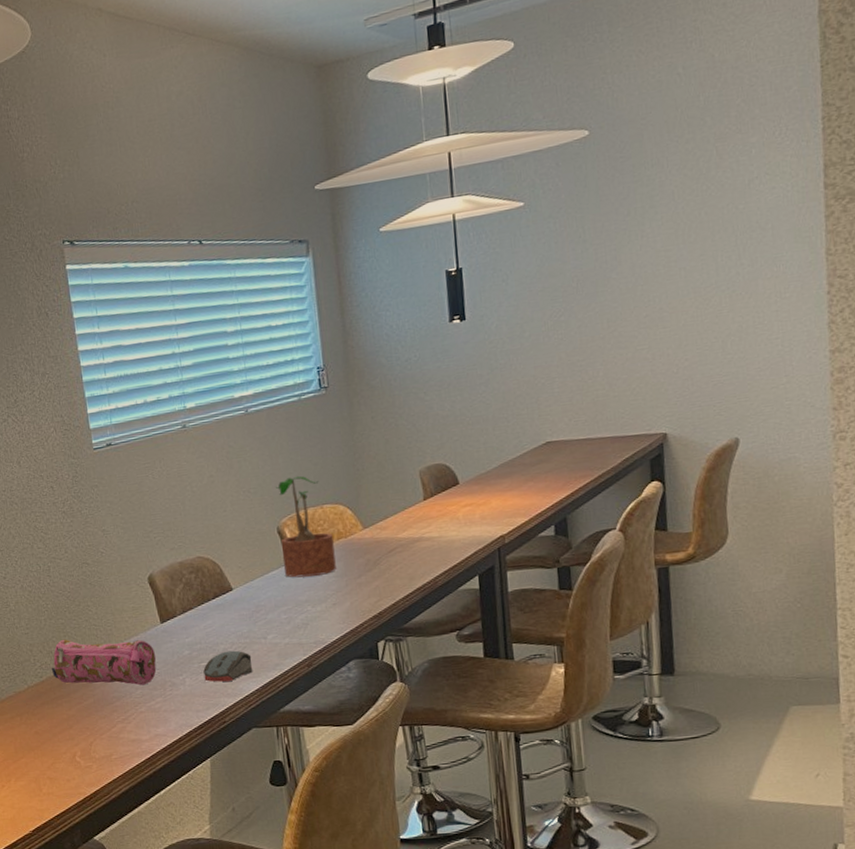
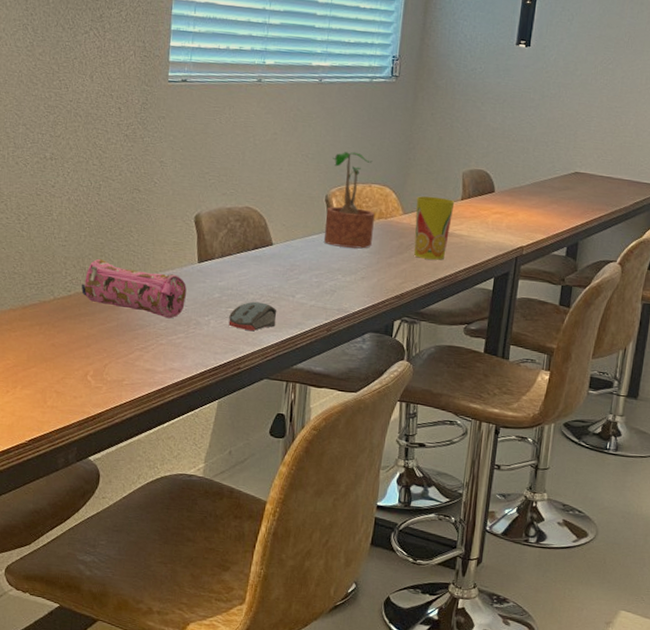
cup: none [374,502,419,571] -> present [414,196,455,260]

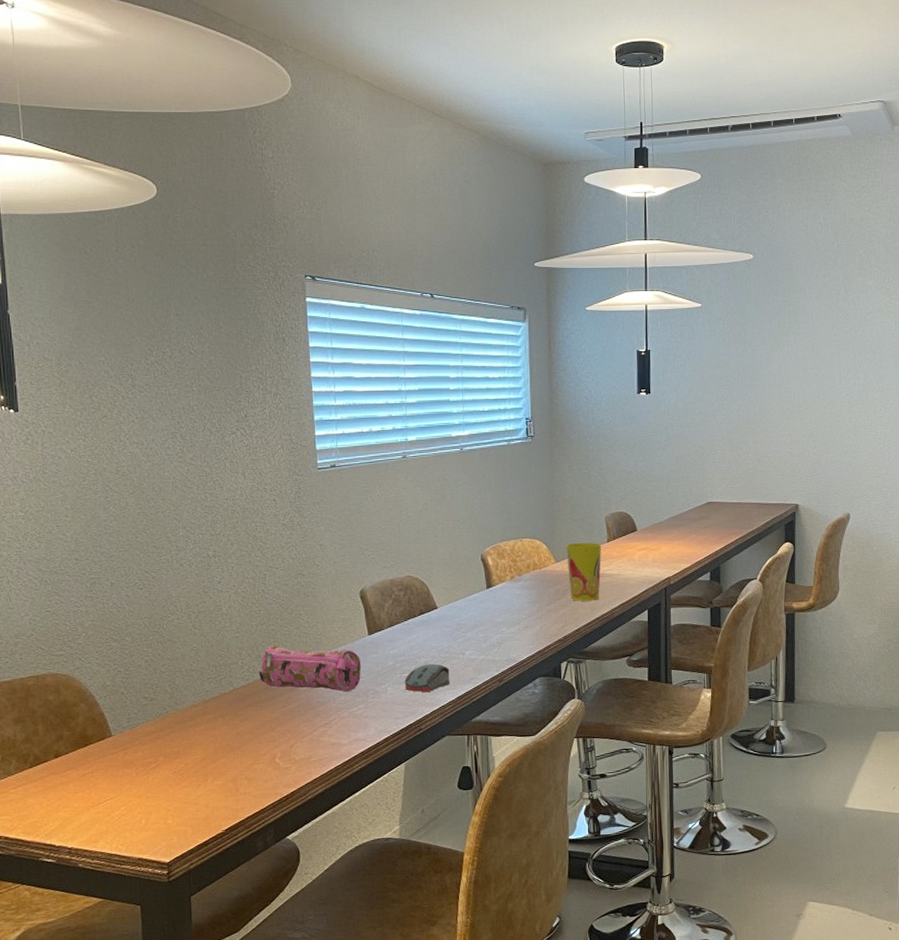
potted plant: present [323,151,375,249] -> none [483,511,530,601]

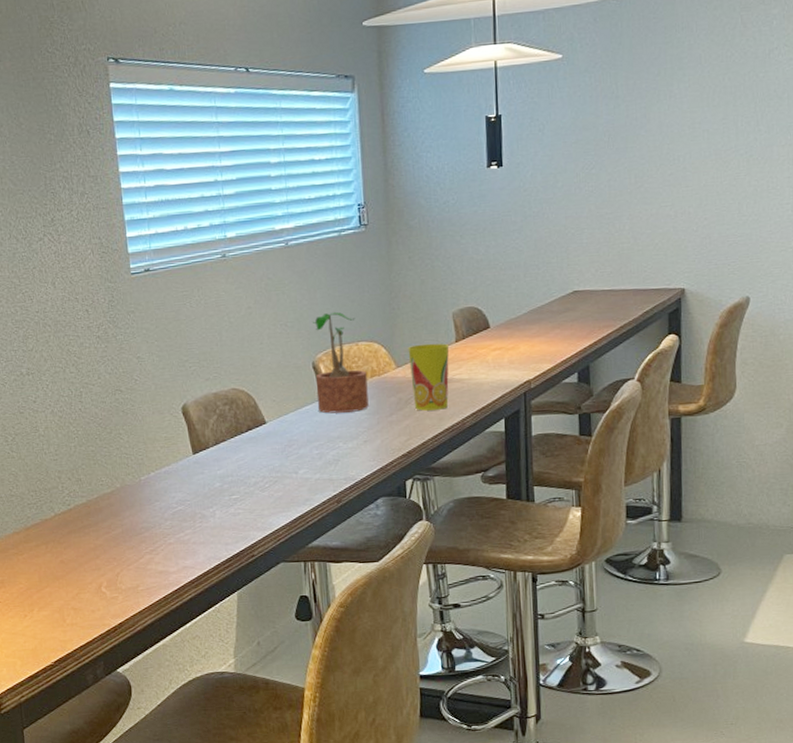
pencil case: present [258,644,361,692] -> none [79,467,187,517]
computer mouse: present [405,663,450,693] -> none [234,484,283,516]
potted plant: none [483,511,530,601] -> present [313,311,369,414]

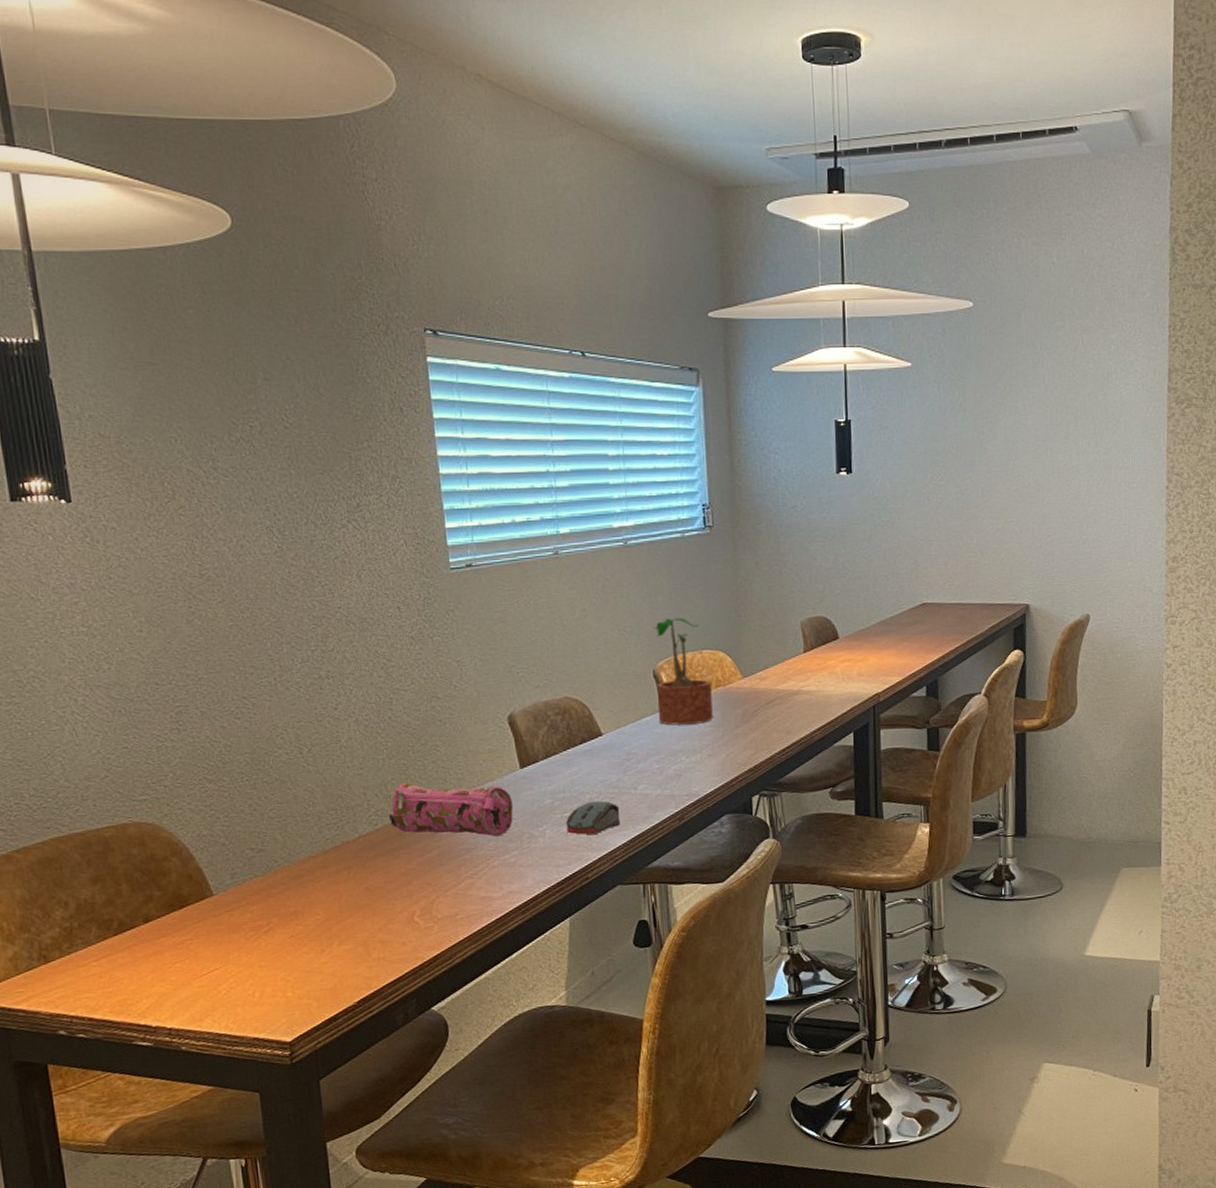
pencil case: none [79,467,187,517] -> present [388,782,513,837]
computer mouse: none [234,484,283,516] -> present [566,800,621,835]
cup: present [408,343,450,411] -> none [754,653,798,724]

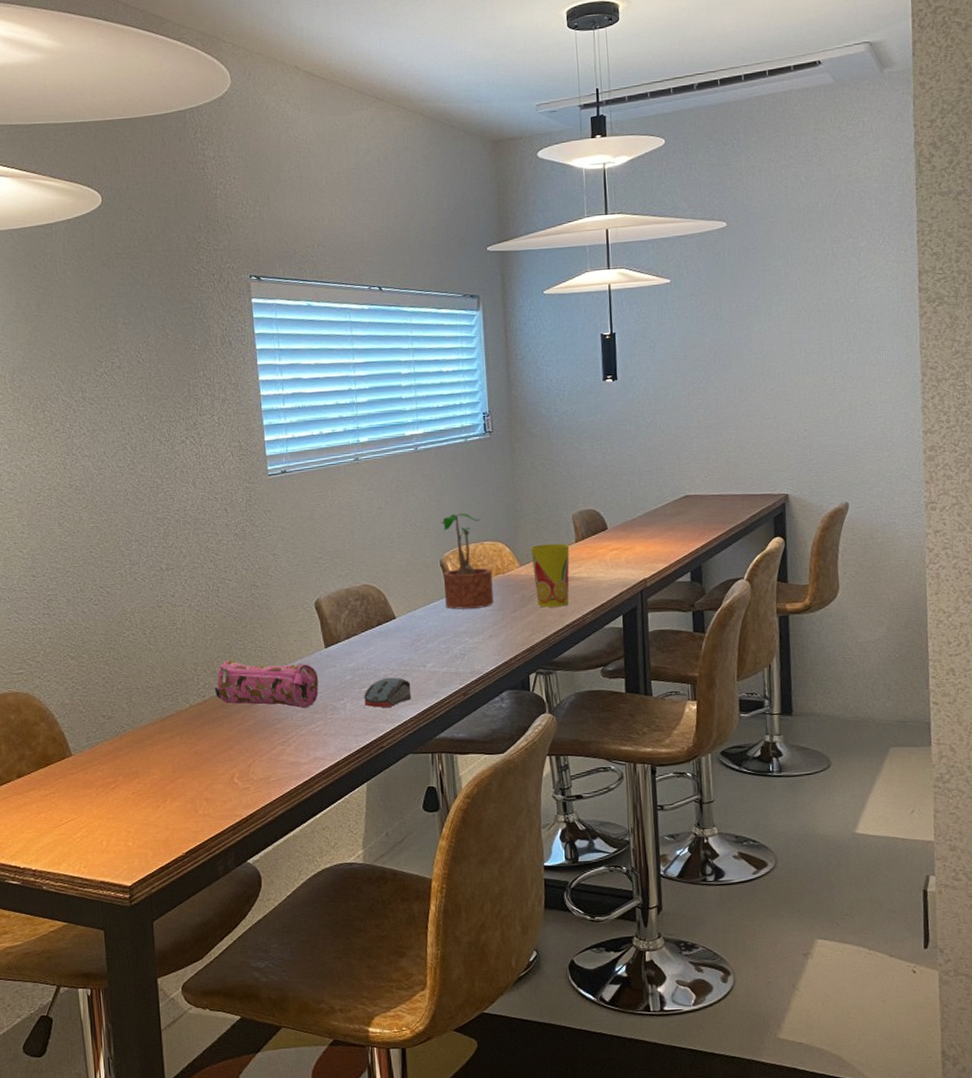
cup: none [754,653,798,724] -> present [530,543,570,608]

